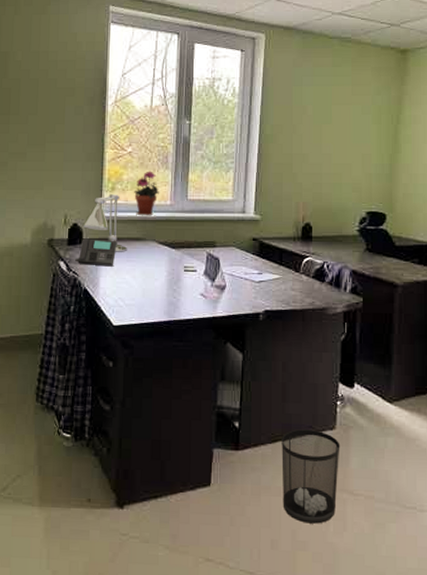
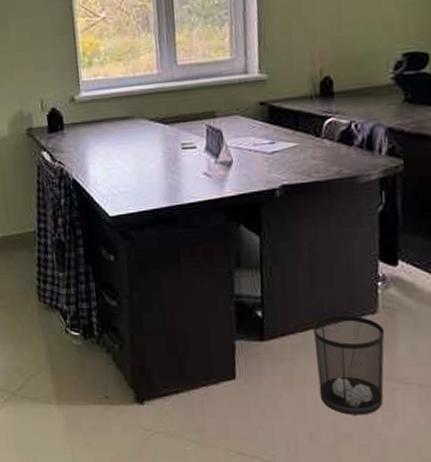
phone: present [75,238,117,267] -> none [59,122,103,153]
desk lamp: present [82,194,127,252] -> none [61,69,114,135]
potted plant: present [134,171,160,216] -> none [114,37,144,92]

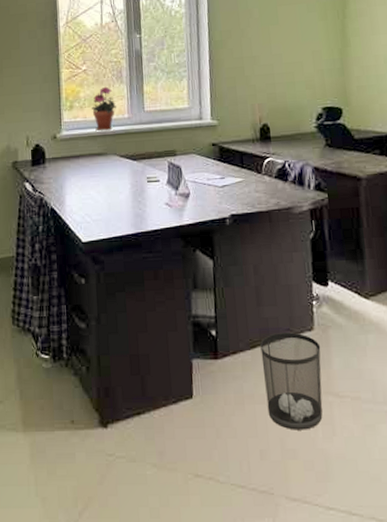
potted plant: none [114,37,144,92] -> present [92,86,117,132]

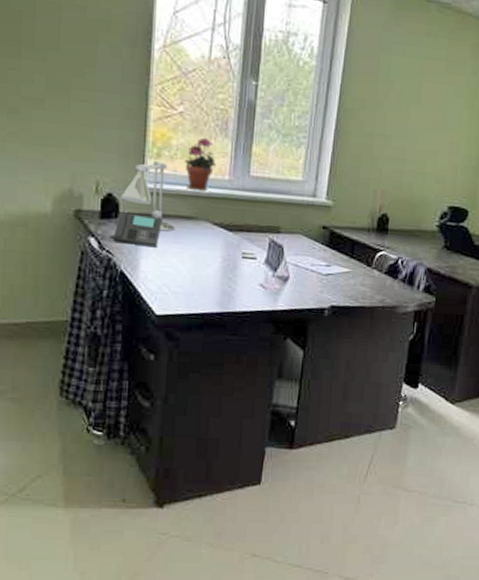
phone: none [40,157,80,184] -> present [109,212,163,248]
desk lamp: none [44,112,89,169] -> present [119,161,174,232]
waste bin: present [260,332,323,430] -> none [336,428,399,519]

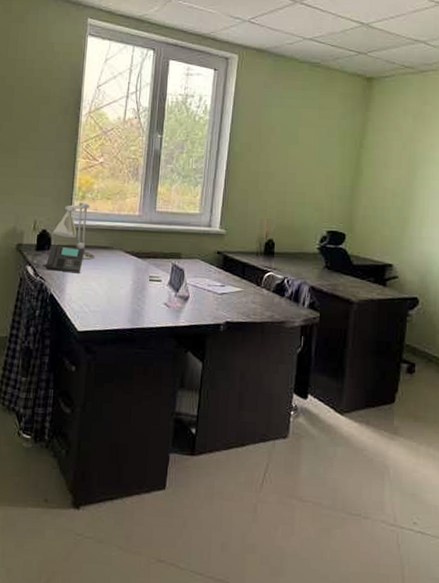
potted plant: present [185,137,217,192] -> none [103,181,129,226]

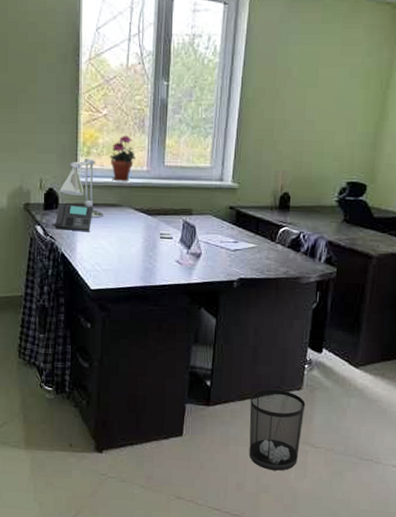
potted plant: none [103,181,129,226] -> present [110,135,137,182]
waste bin: none [234,437,292,528] -> present [249,389,306,471]

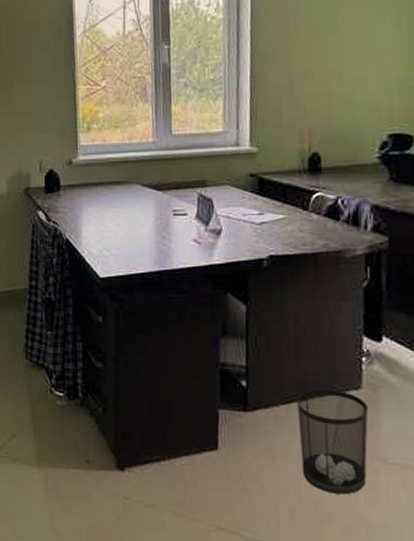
phone: present [52,203,93,232] -> none [54,184,98,215]
desk lamp: present [58,159,103,218] -> none [59,135,108,198]
potted plant: present [110,135,137,182] -> none [112,106,141,157]

